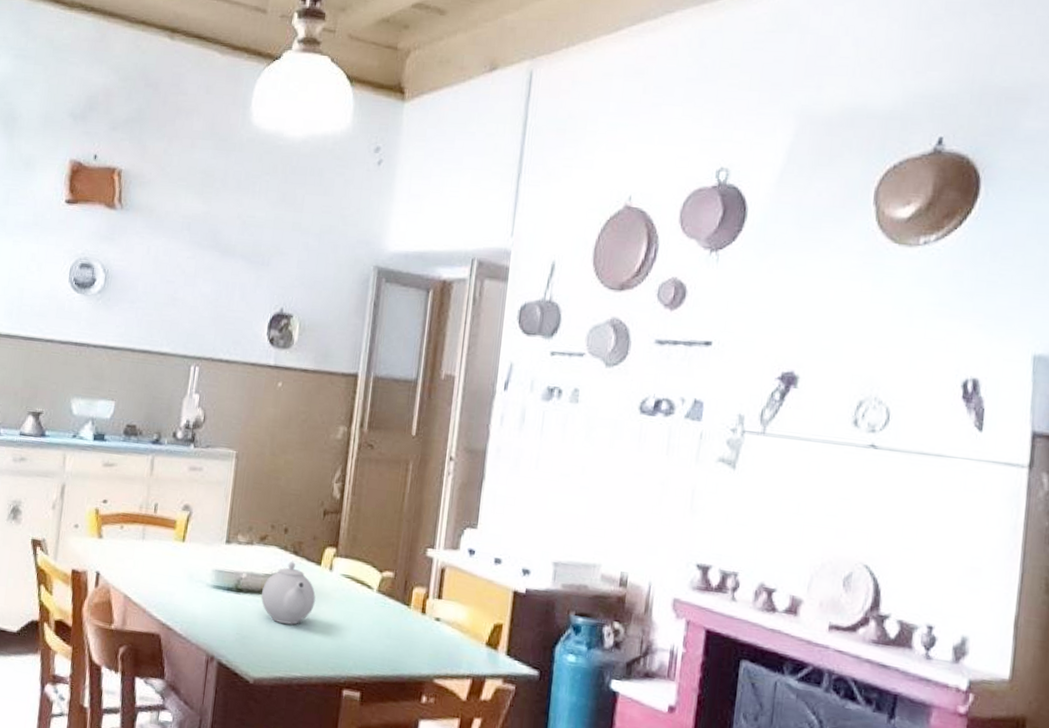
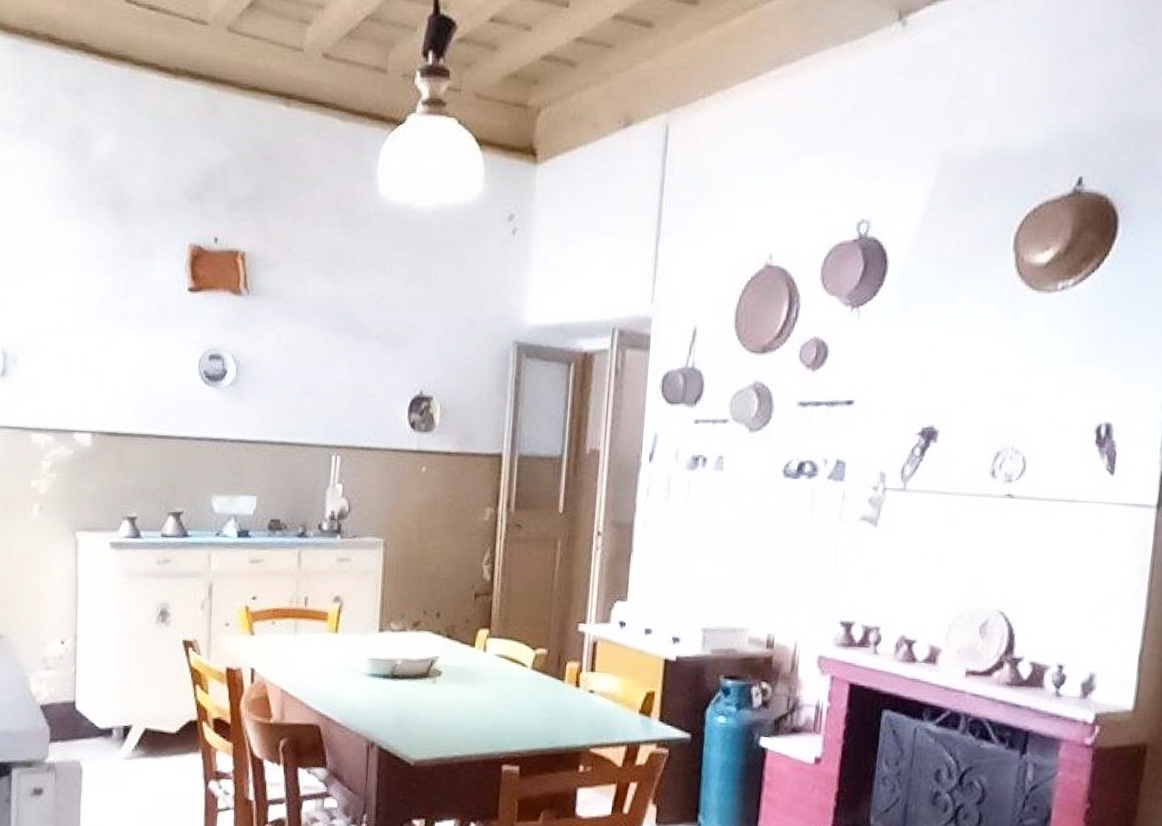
teapot: present [261,561,316,625] -> none [417,645,471,707]

